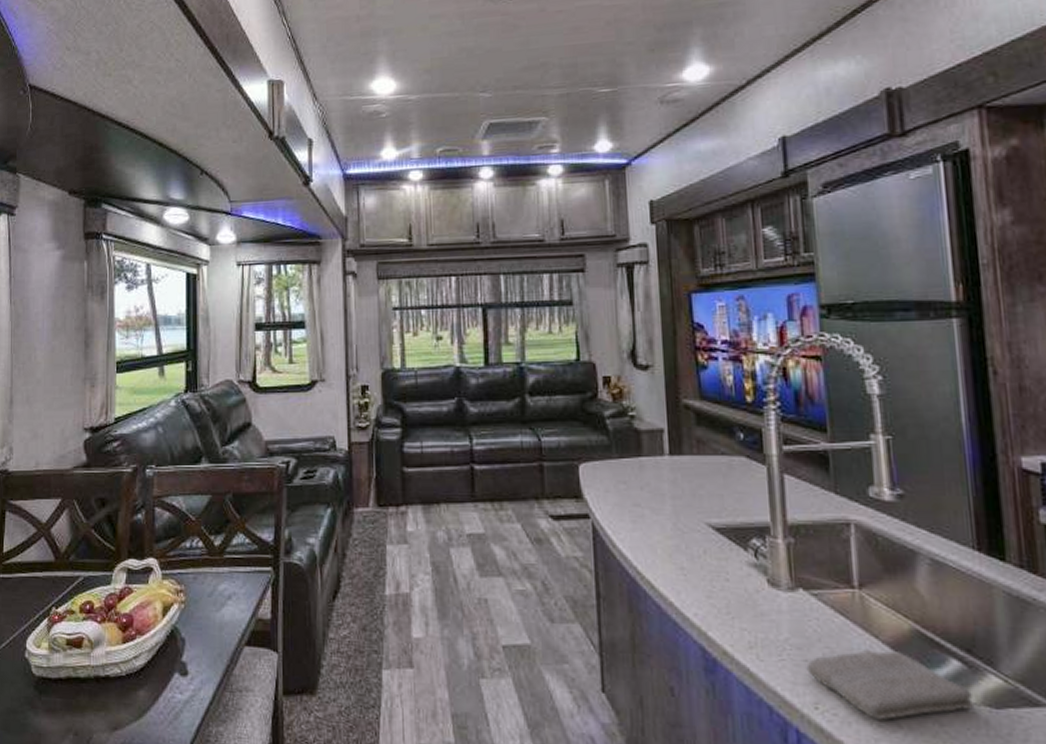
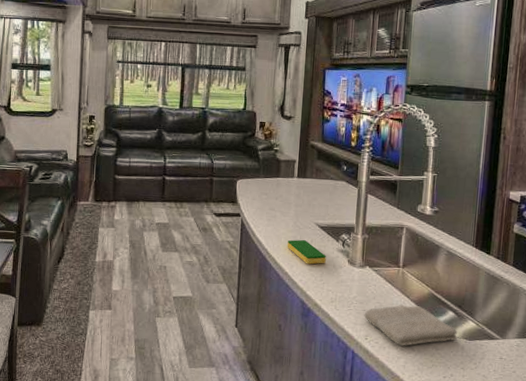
dish sponge: none [666,549,732,589] -> present [287,239,326,265]

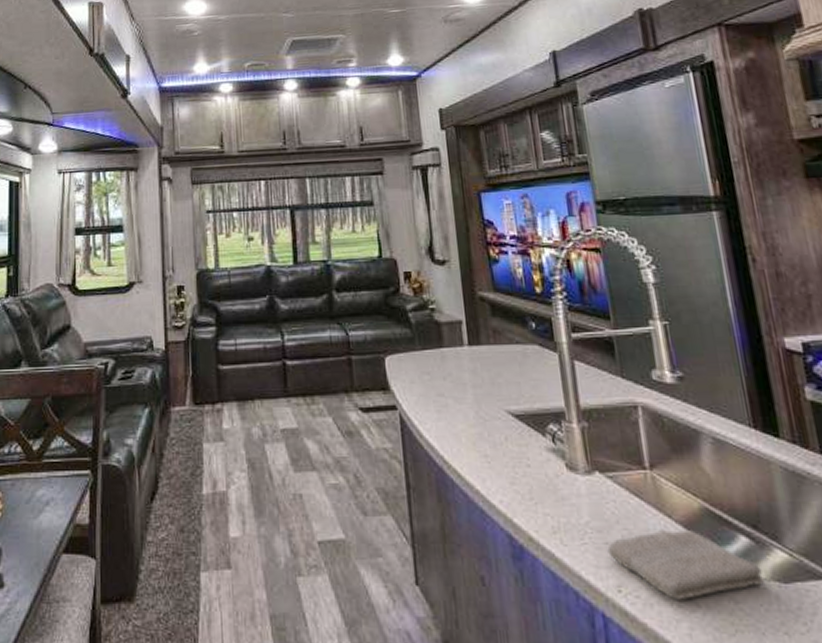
dish sponge: present [287,239,326,265] -> none [470,436,533,475]

